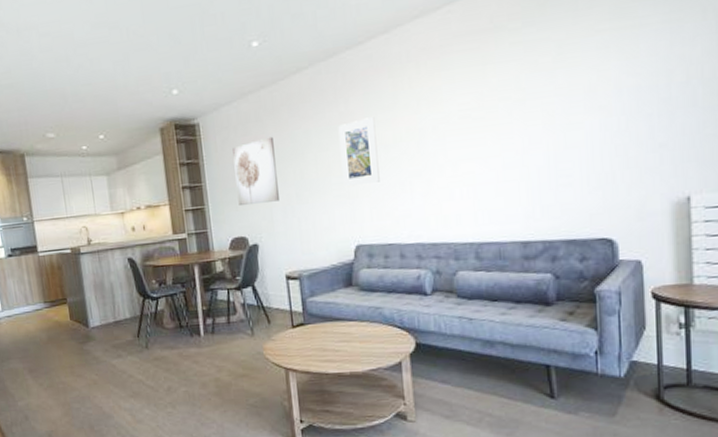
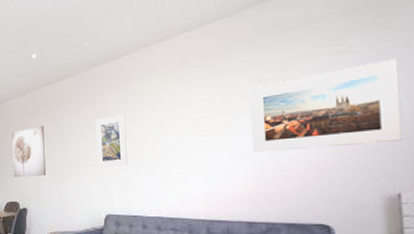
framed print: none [523,32,695,157] -> present [249,58,404,153]

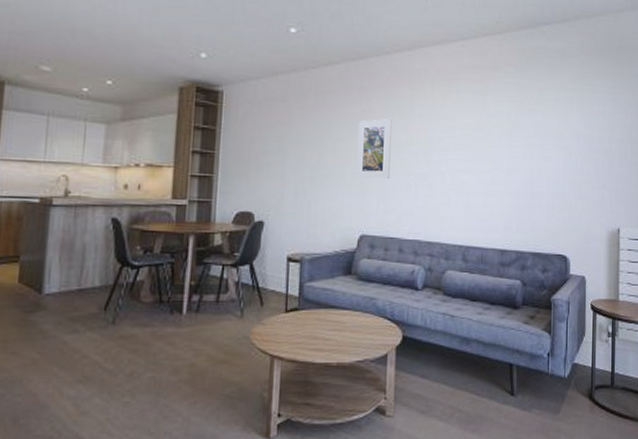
wall art: present [12,125,46,178] -> none [250,118,296,181]
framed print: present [249,58,404,153] -> none [511,104,626,181]

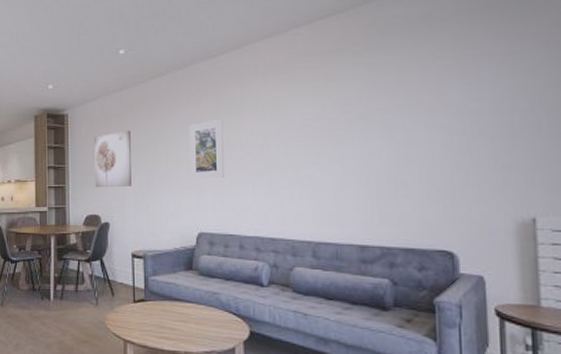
wall art: none [250,118,296,181] -> present [94,130,131,188]

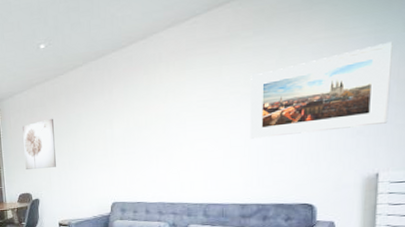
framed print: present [189,120,224,180] -> none [103,105,133,158]
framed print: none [364,64,540,167] -> present [250,41,393,139]

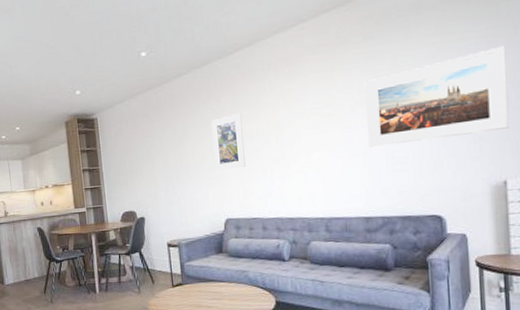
wall art: present [22,118,56,170] -> none [124,129,162,186]
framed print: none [103,105,133,158] -> present [211,113,246,171]

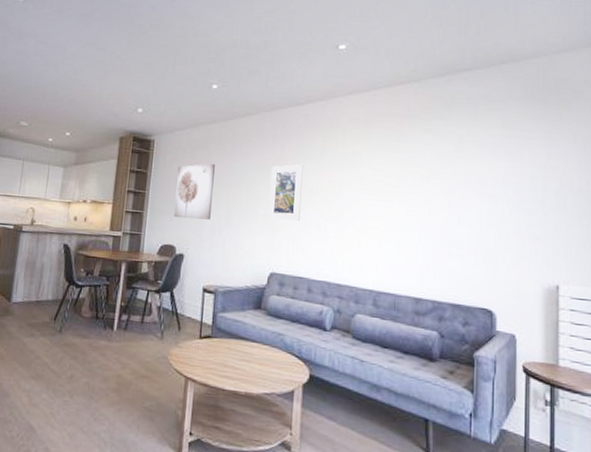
wall art: none [124,129,162,186] -> present [174,163,215,220]
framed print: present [364,45,510,147] -> none [427,150,565,233]

